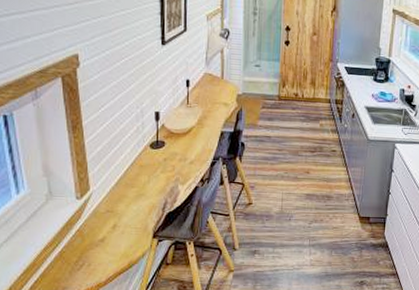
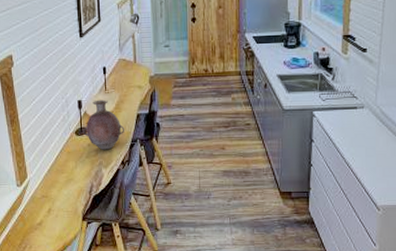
vase: none [159,113,206,166] -> present [83,99,124,150]

